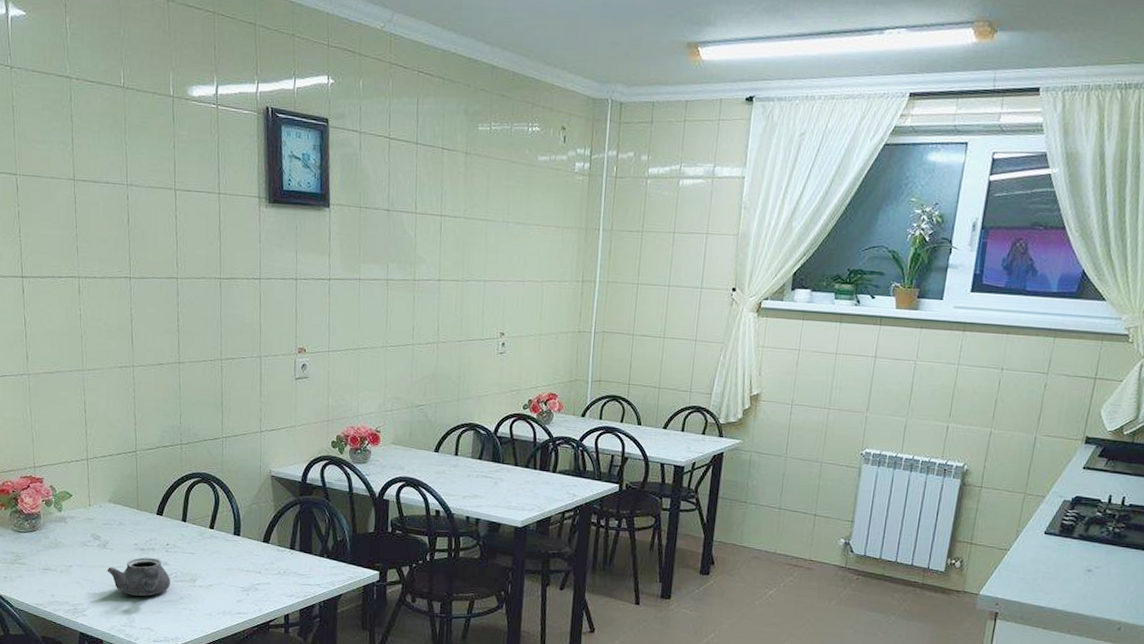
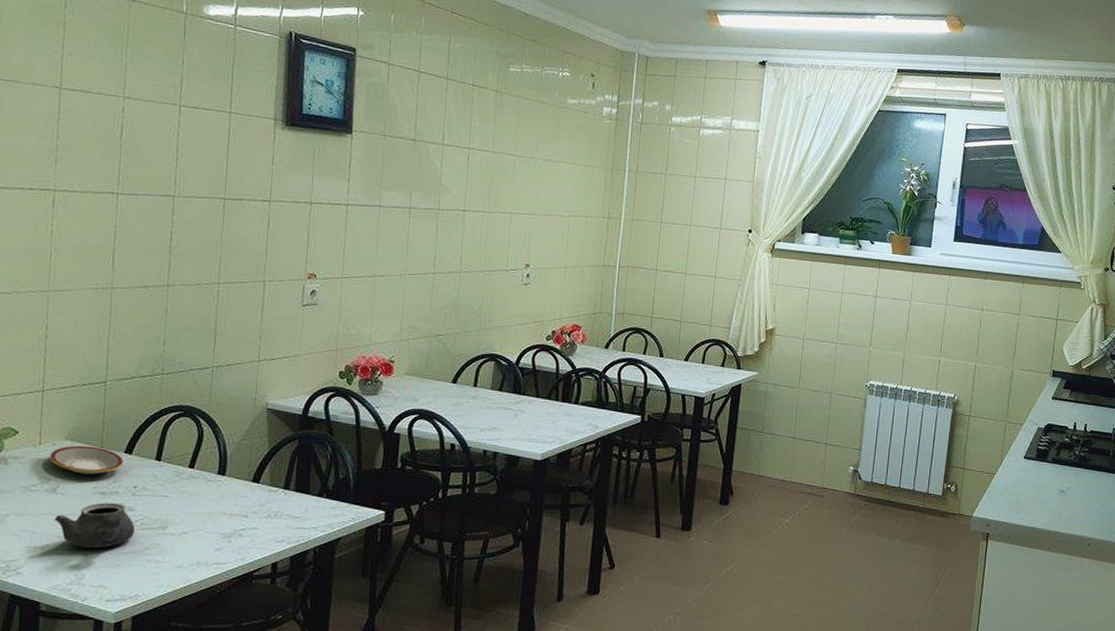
plate: none [98,507,156,533] -> present [49,445,124,475]

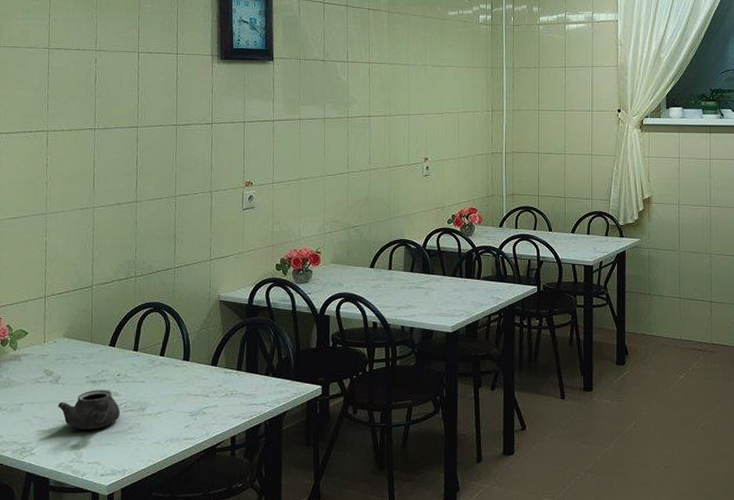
plate: present [49,445,124,475] -> none [52,341,109,366]

